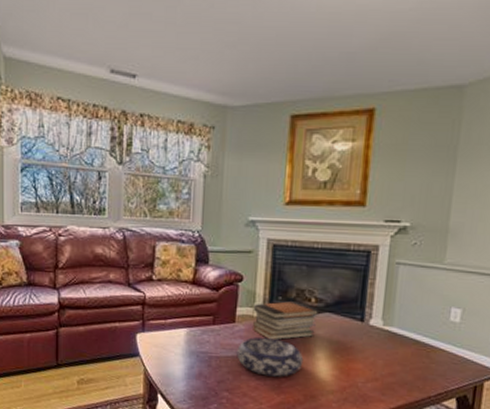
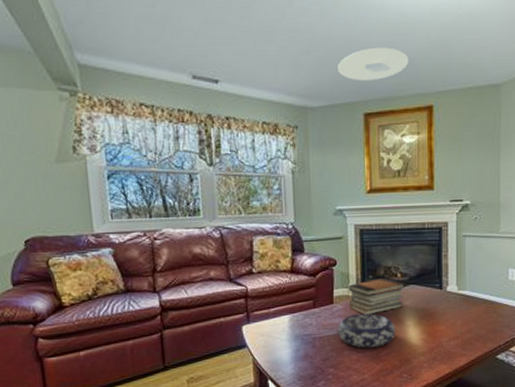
ceiling light: none [265,40,351,79] -> present [338,47,409,82]

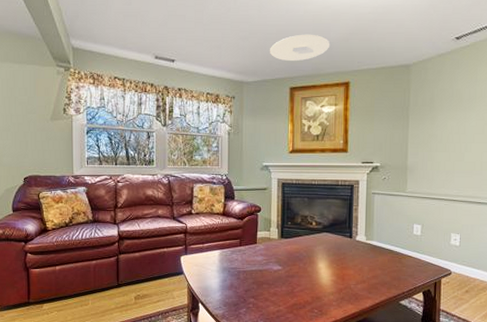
decorative bowl: present [337,313,396,348] -> none [259,253,310,284]
book stack: present [349,278,405,315] -> none [270,225,319,256]

